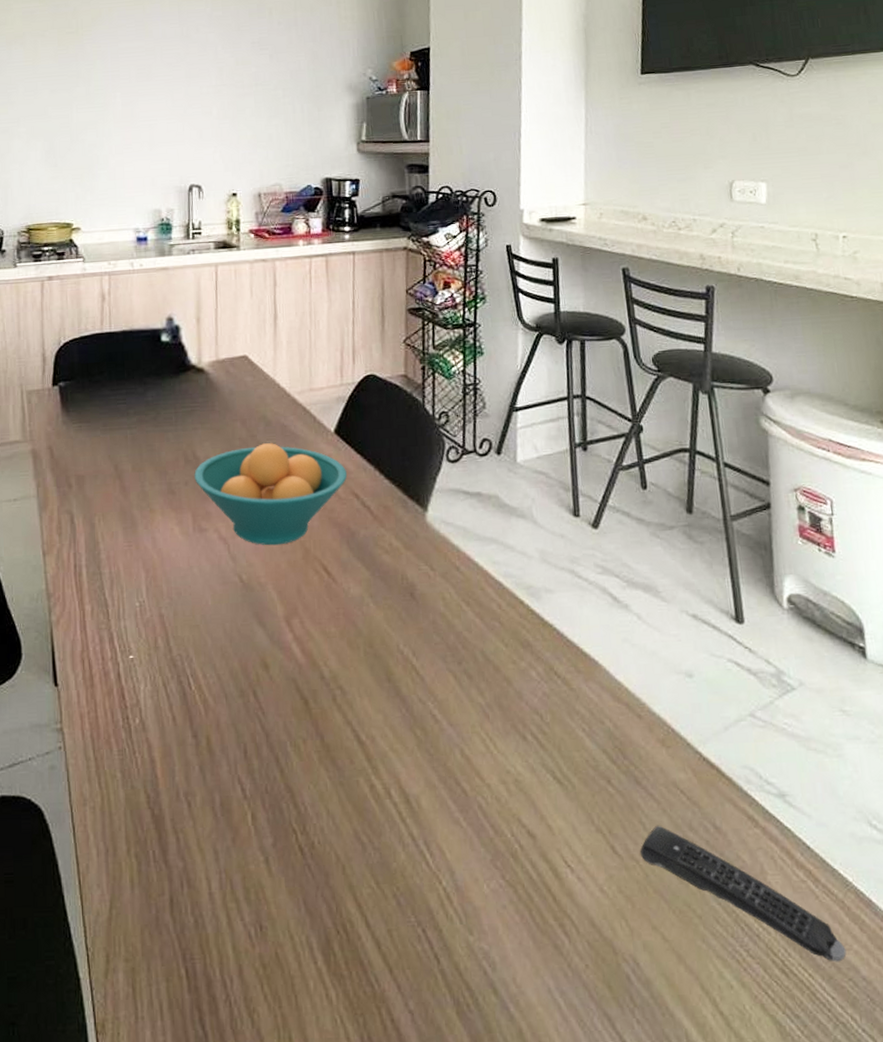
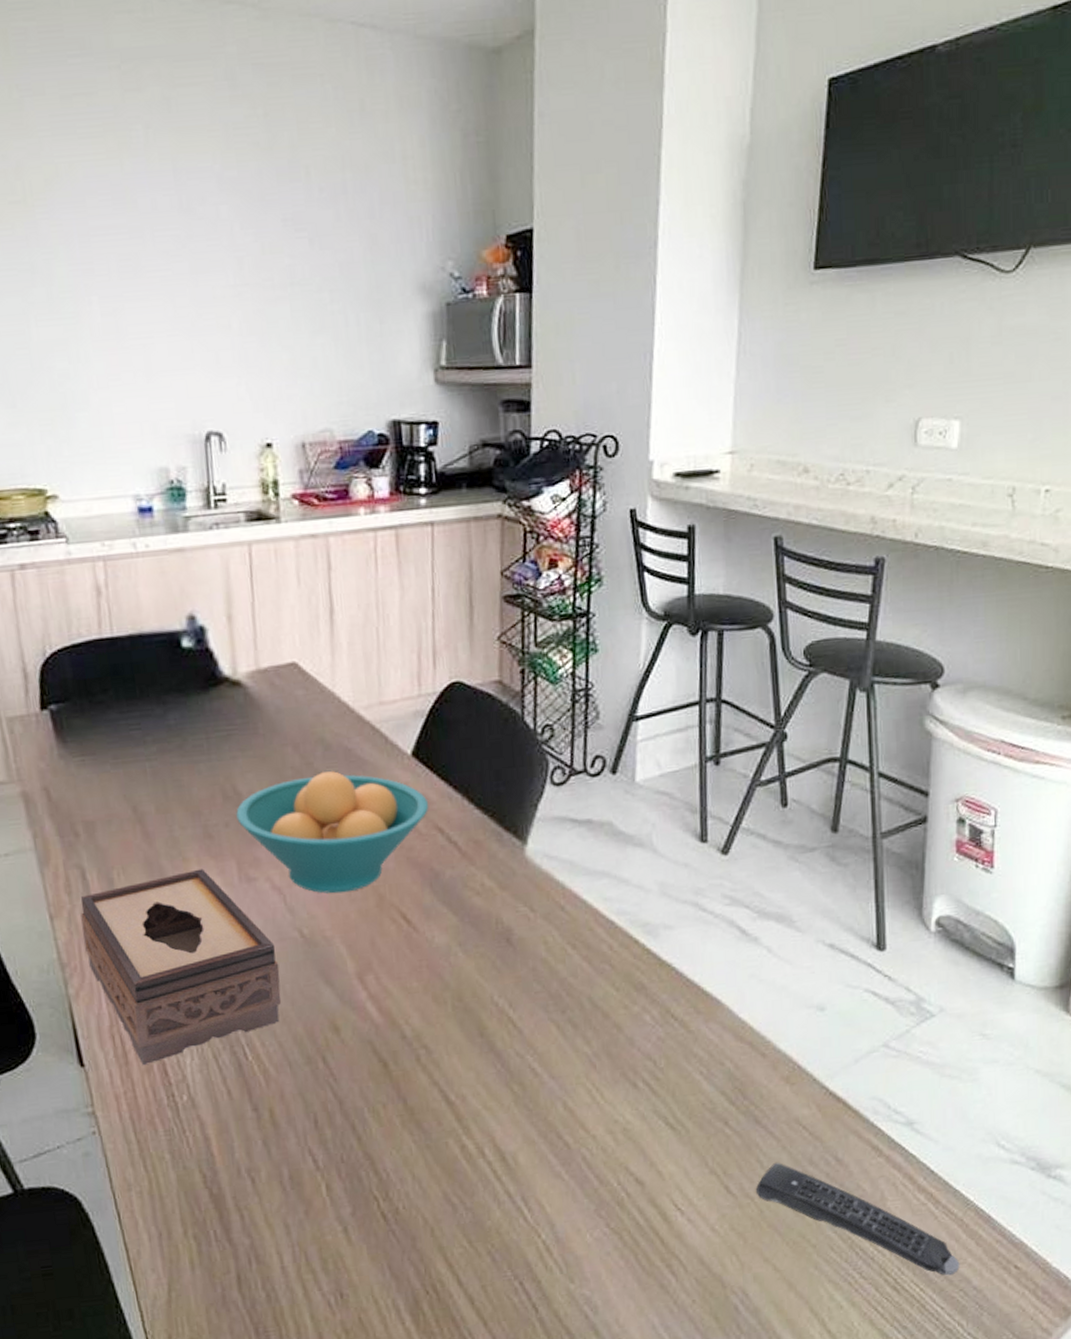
tissue box: none [67,519,222,689] -> present [80,868,281,1066]

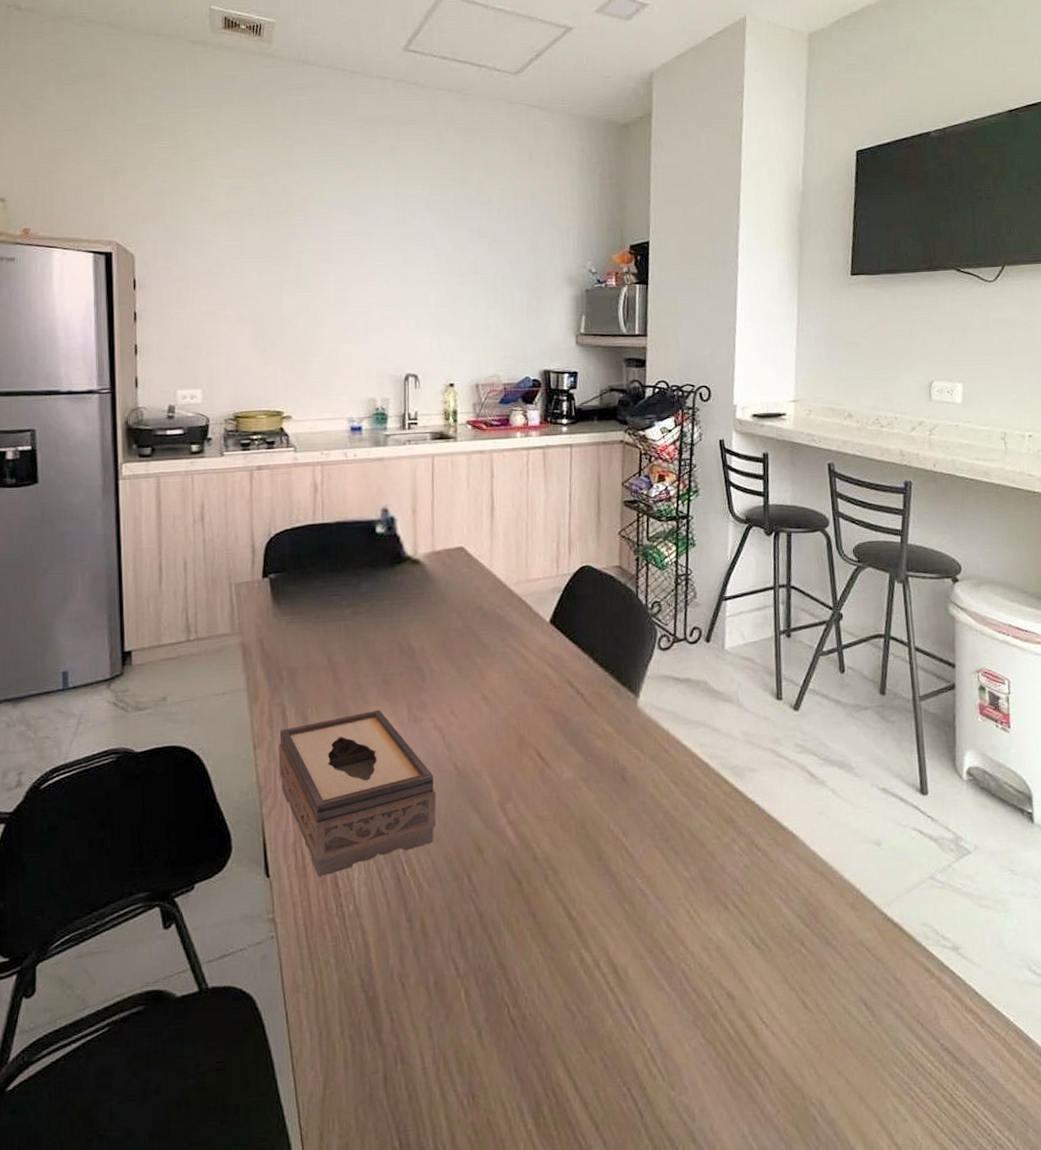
fruit bowl: present [236,771,430,894] -> none [409,633,562,734]
remote control: present [756,1163,960,1276] -> none [829,981,1006,1093]

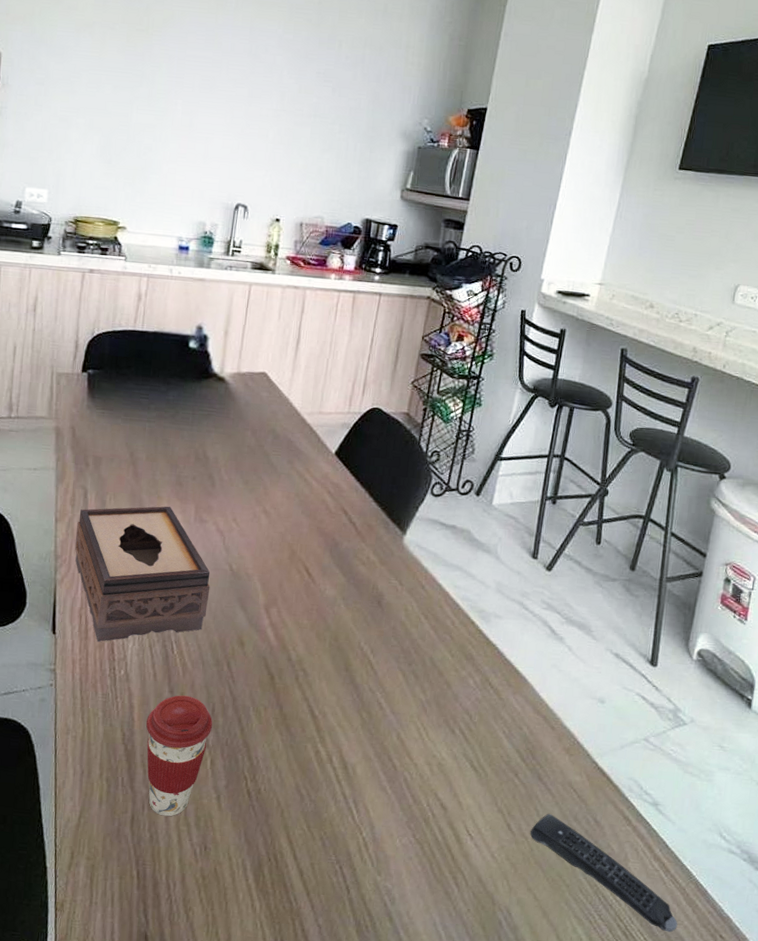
coffee cup: none [386,921,462,1068] -> present [146,695,213,817]
remote control: none [829,981,1006,1093] -> present [530,814,678,932]

